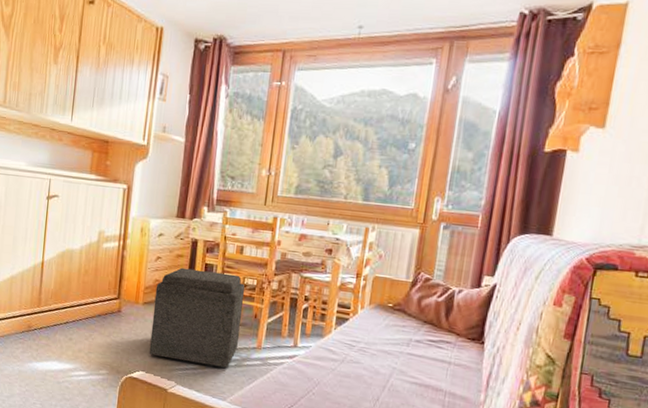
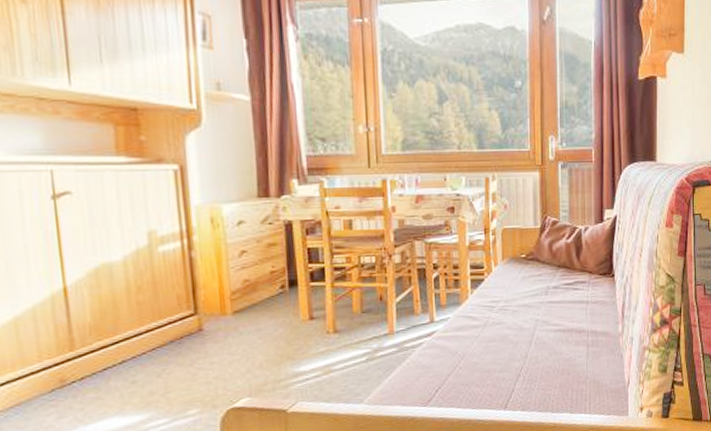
ottoman: present [149,267,245,368] -> none [246,254,366,375]

